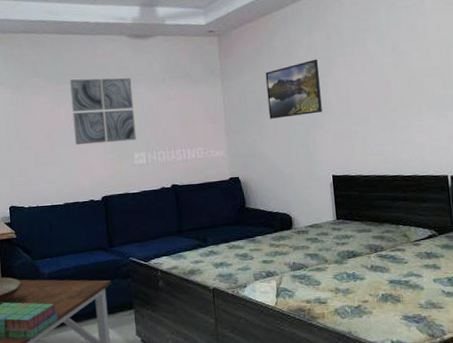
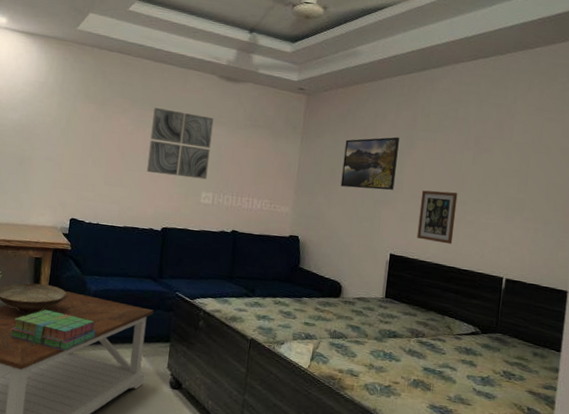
picture frame: none [350,102,391,155] -> present [416,190,458,244]

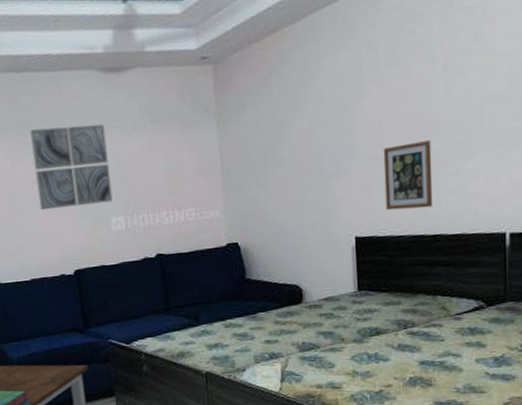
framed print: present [340,136,399,190] -> none [273,87,346,169]

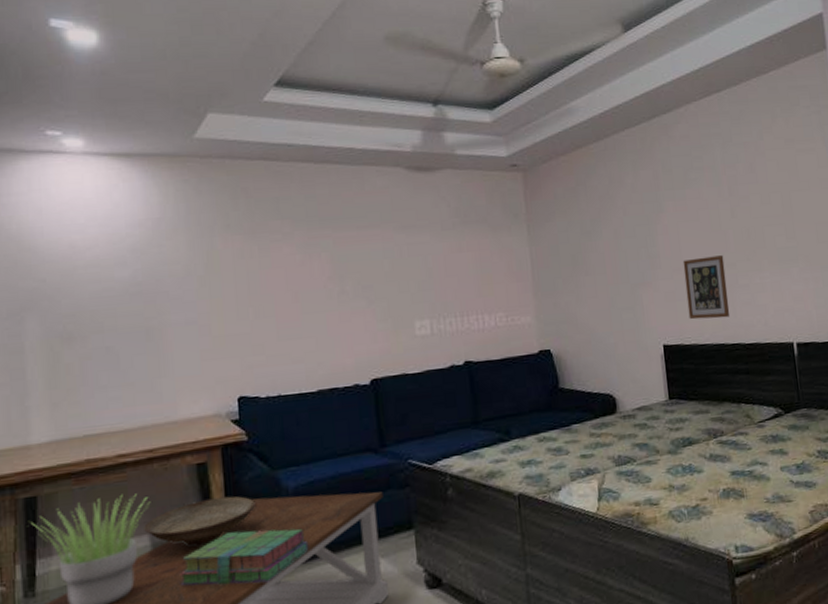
wall art: present [30,124,113,211] -> none [326,222,418,312]

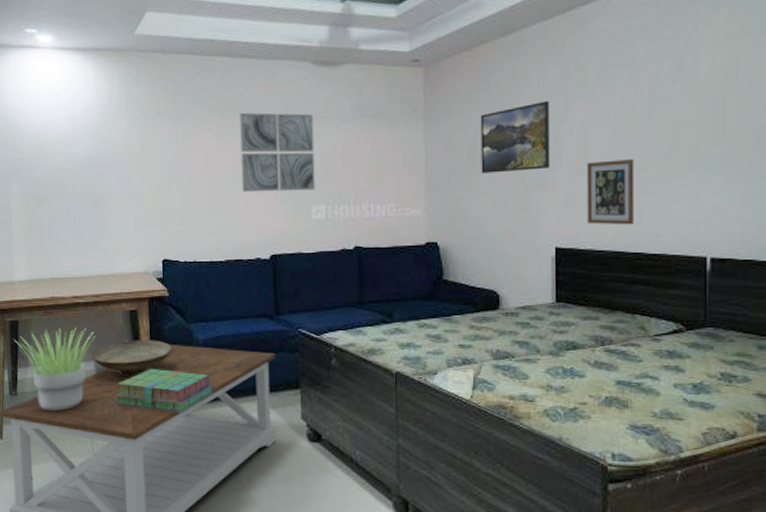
wall art: none [326,222,418,312] -> present [240,112,315,193]
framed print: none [581,202,650,276] -> present [480,100,550,173]

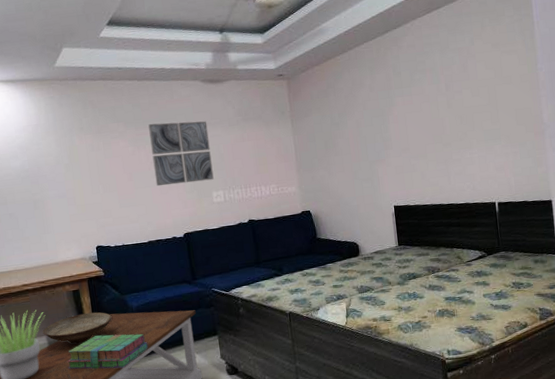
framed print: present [480,100,550,173] -> none [331,99,384,156]
picture frame: present [586,159,635,225] -> none [409,137,446,187]

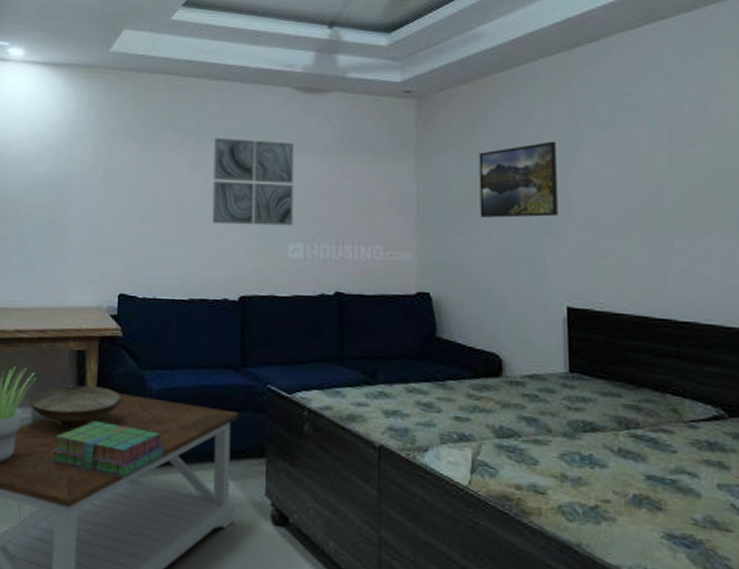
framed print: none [331,99,384,156] -> present [479,141,558,218]

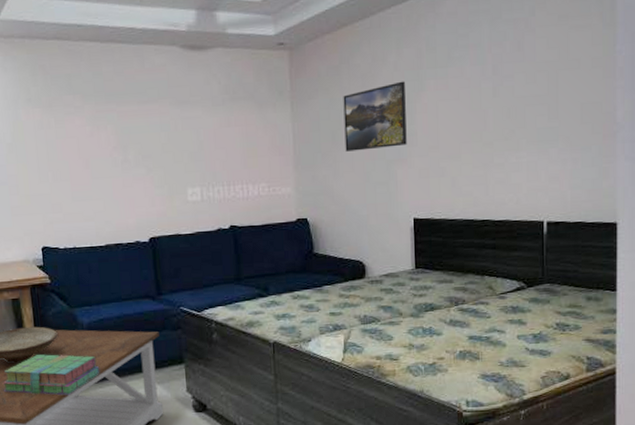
wall art: present [212,137,294,226] -> none [112,98,190,178]

